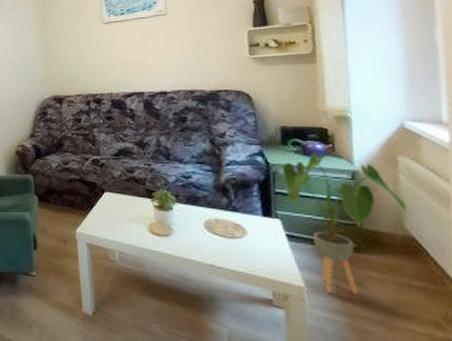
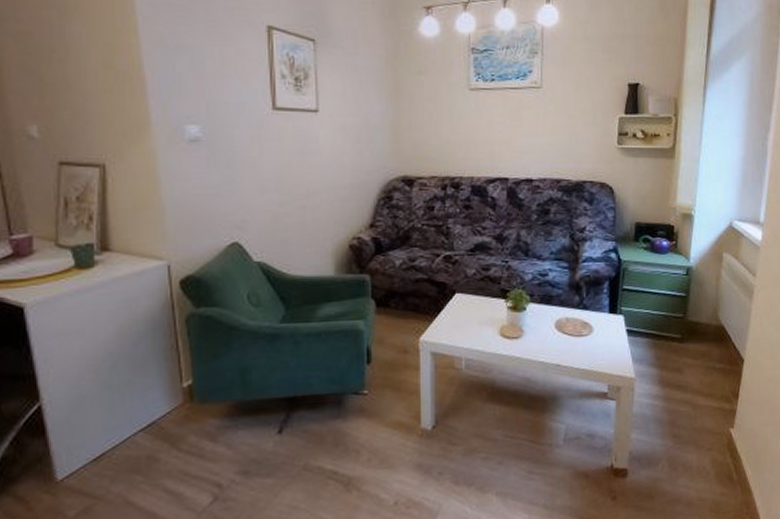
house plant: present [281,152,407,294] -> none [631,249,721,381]

